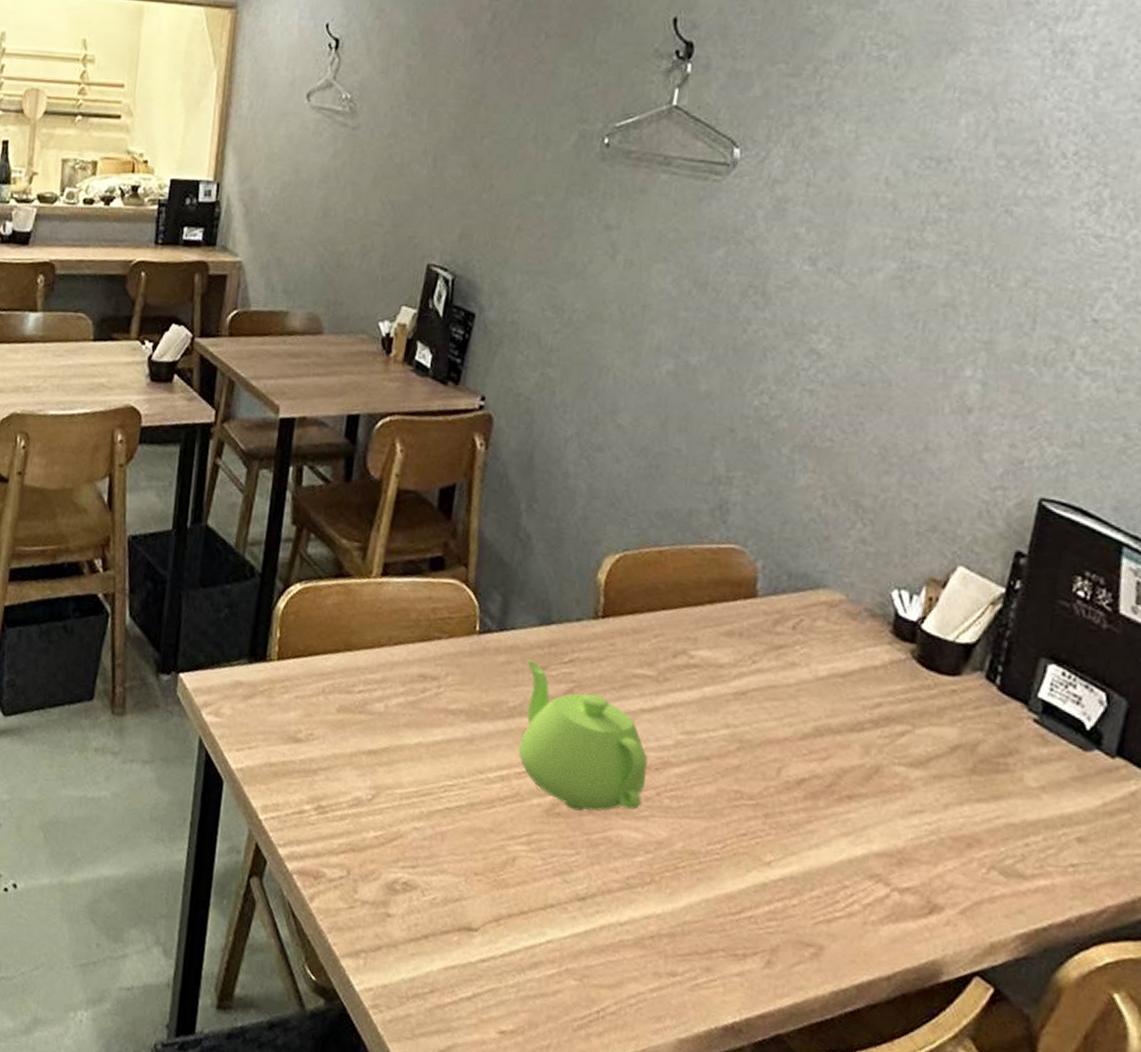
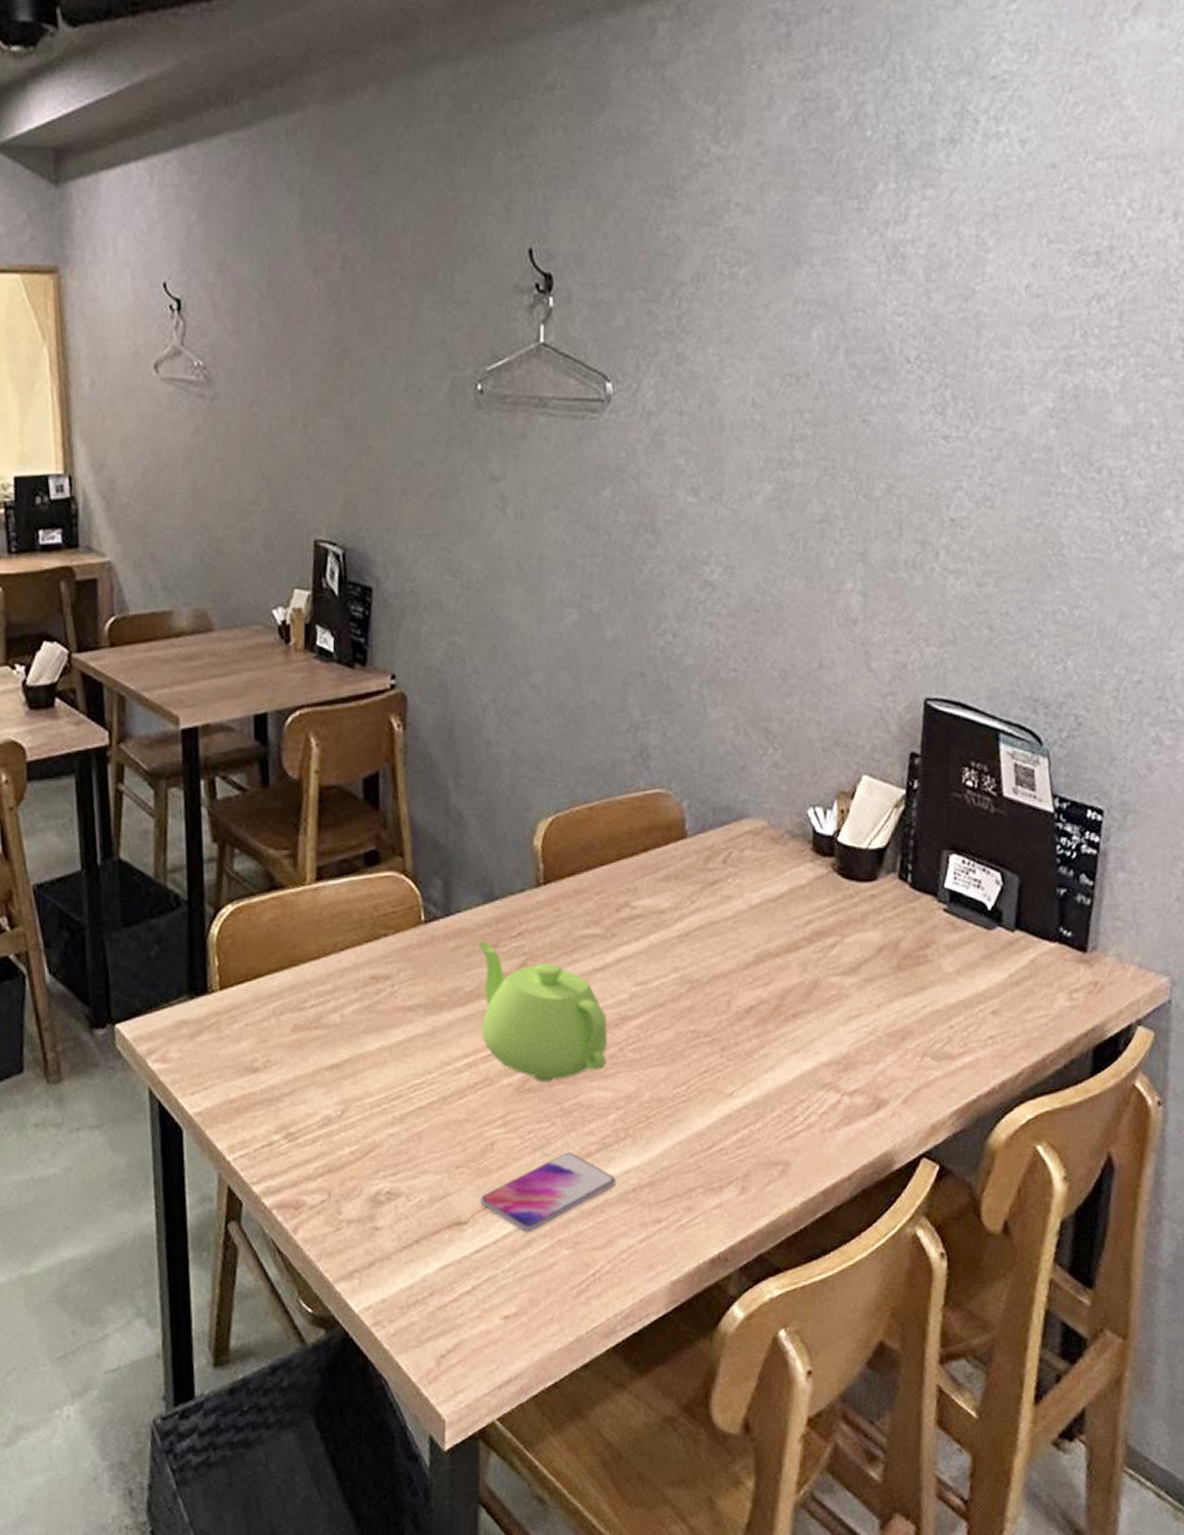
smartphone: none [493,883,635,955] -> present [479,1152,616,1233]

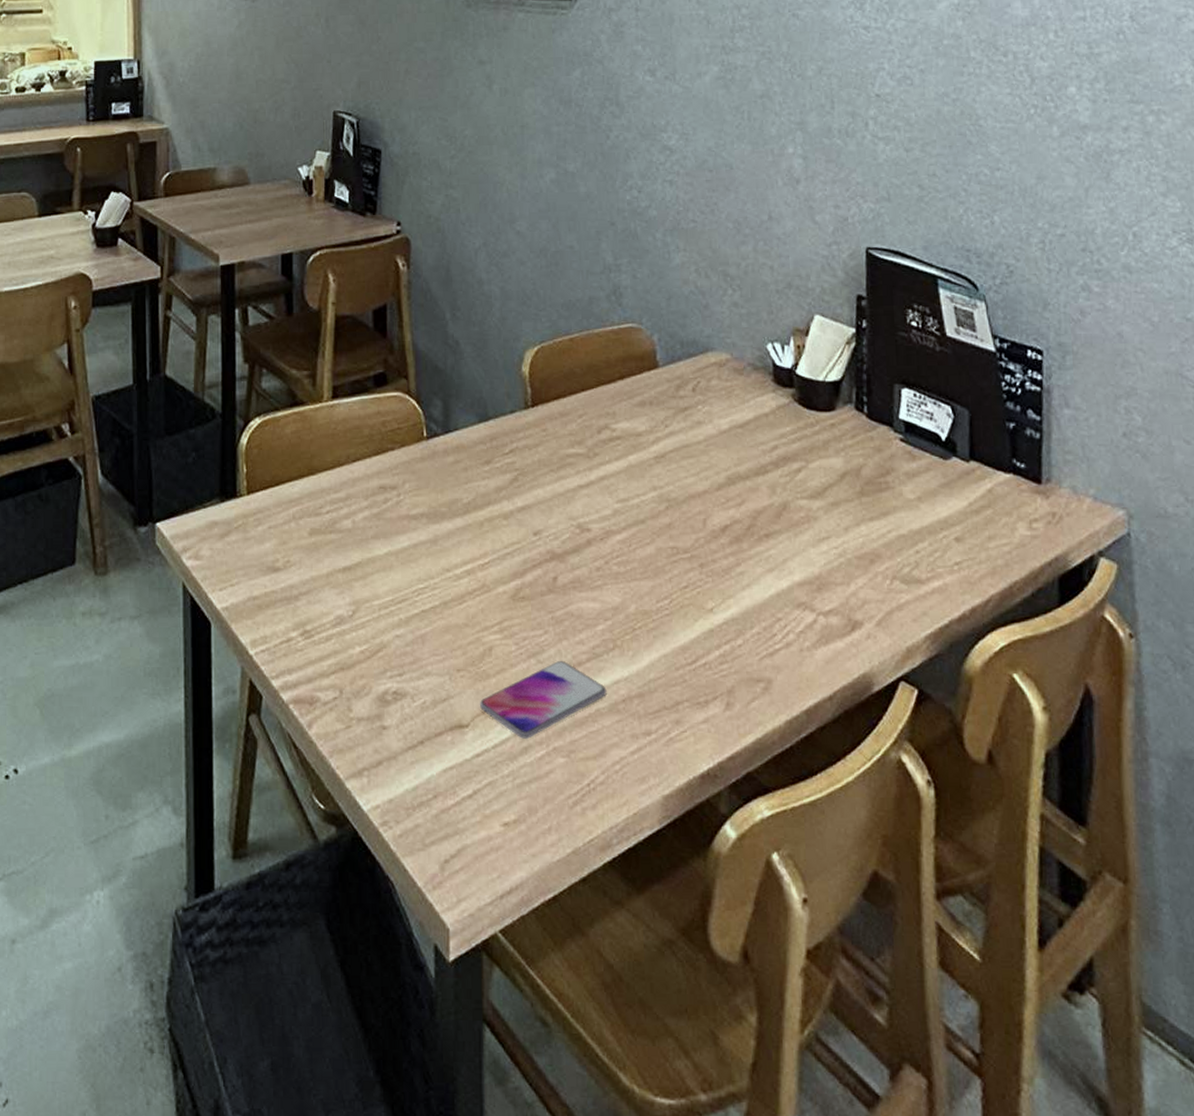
teapot: present [477,940,608,1082] -> none [473,456,594,591]

